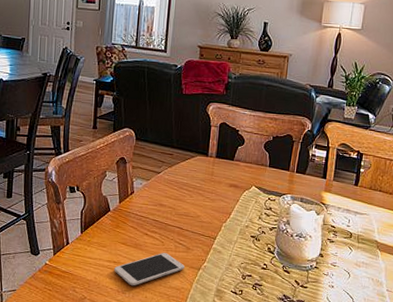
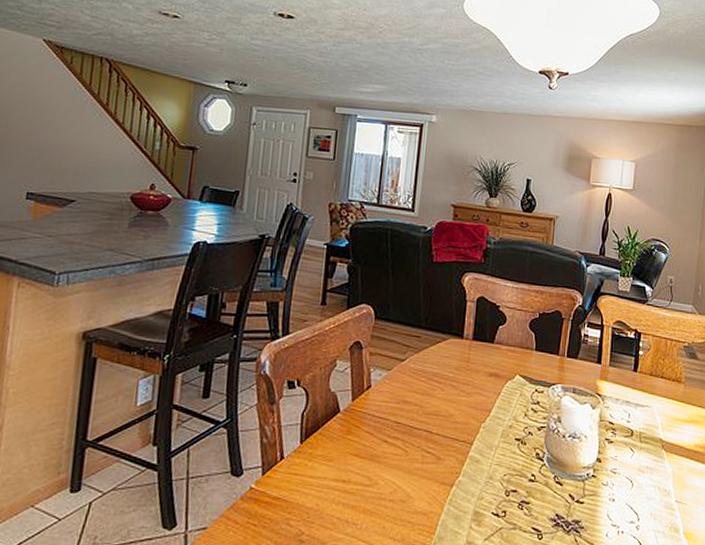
smartphone: present [114,253,184,286] -> none [343,466,434,513]

